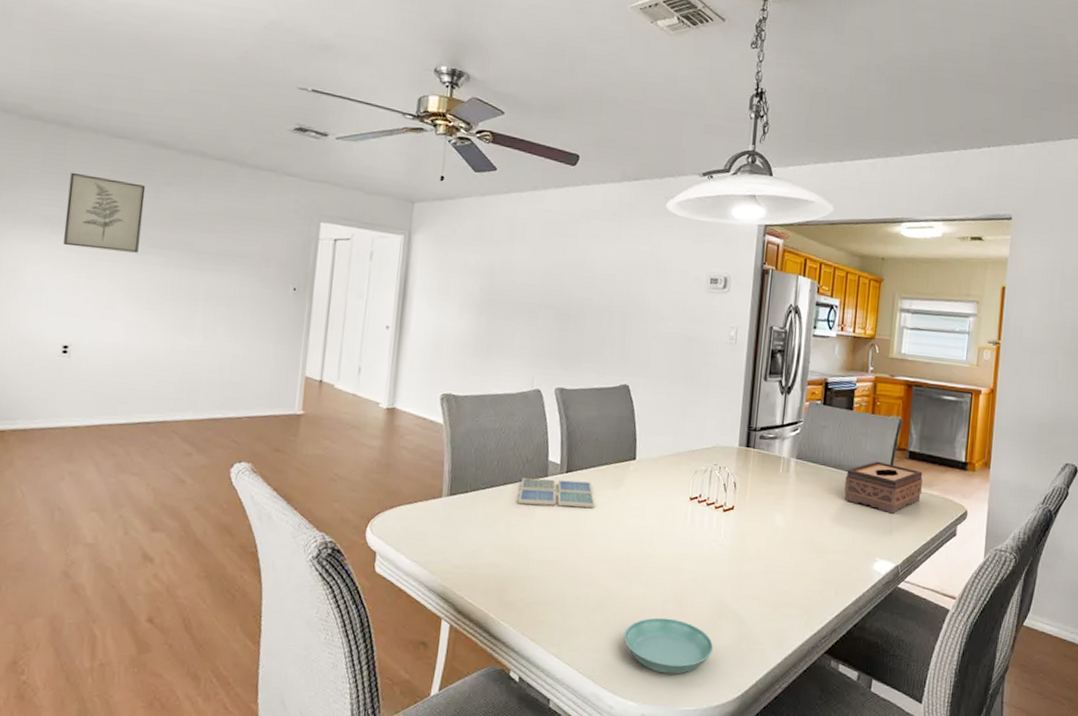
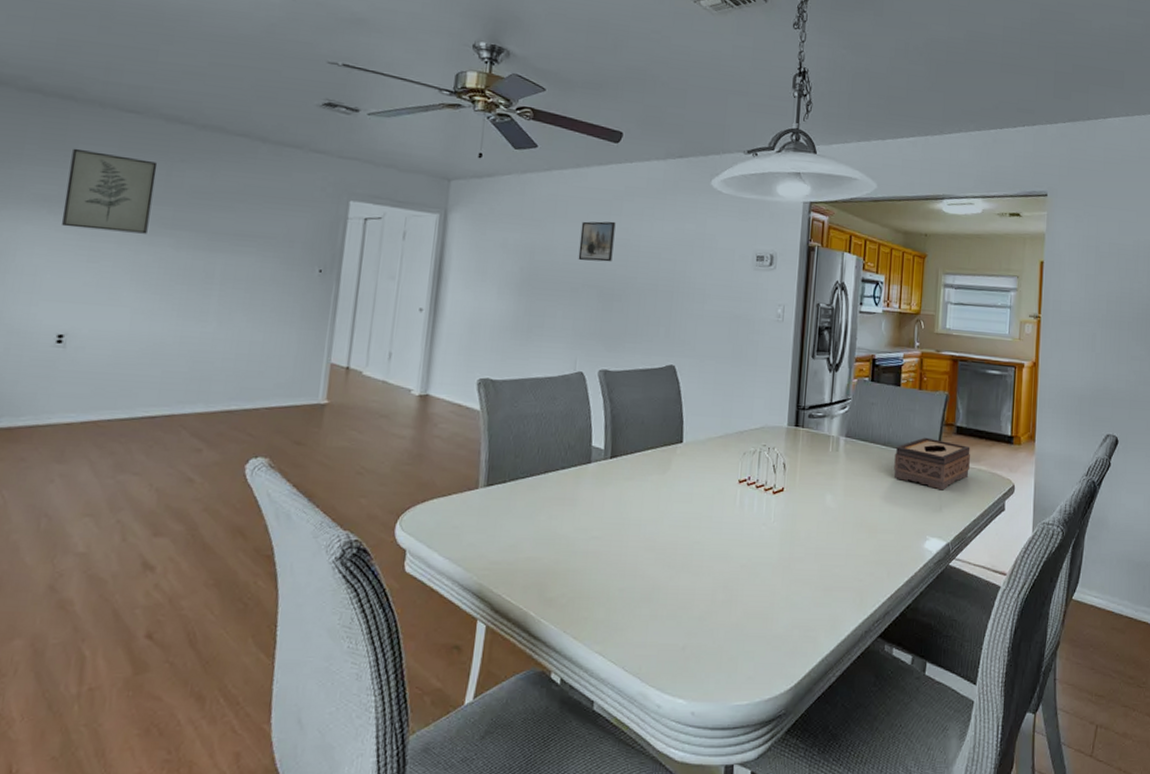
drink coaster: present [518,478,595,508] -> none [559,465,641,495]
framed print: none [535,243,572,284] -> present [578,221,616,262]
saucer: present [623,617,714,674] -> none [671,607,765,667]

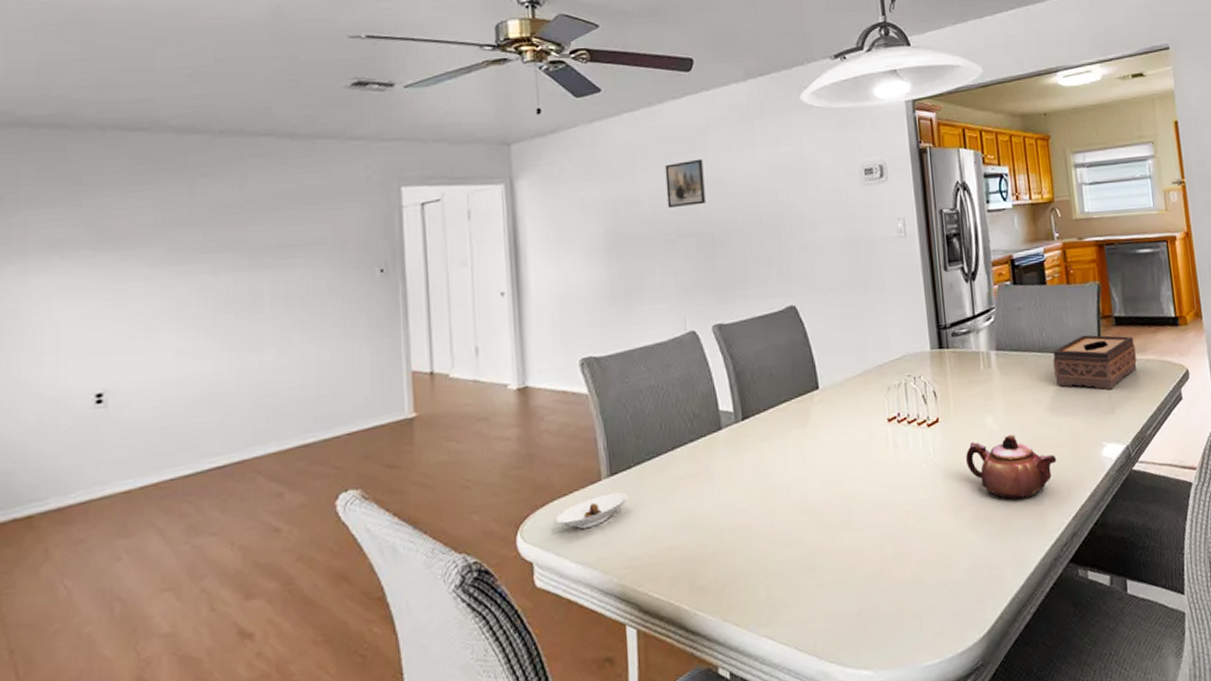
wall art: present [61,148,158,234] -> none [76,181,177,272]
saucer: none [433,501,499,528] -> present [556,492,628,529]
teapot: none [801,513,883,573] -> present [965,434,1057,500]

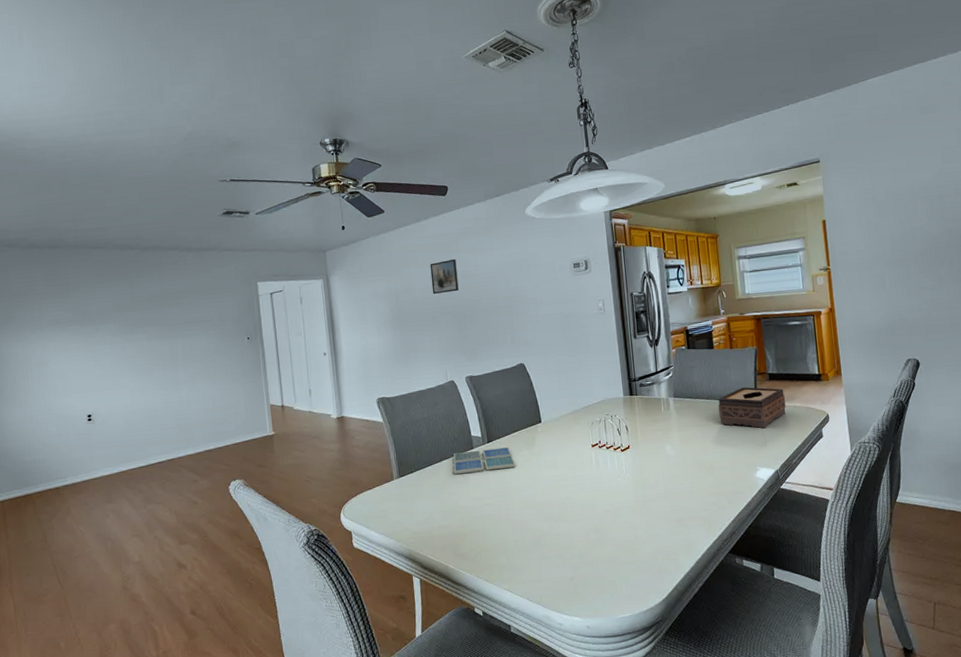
saucer: present [556,492,628,529] -> none [365,488,411,511]
drink coaster: none [691,425,782,469] -> present [453,447,516,475]
teapot: present [965,434,1057,500] -> none [649,459,720,506]

